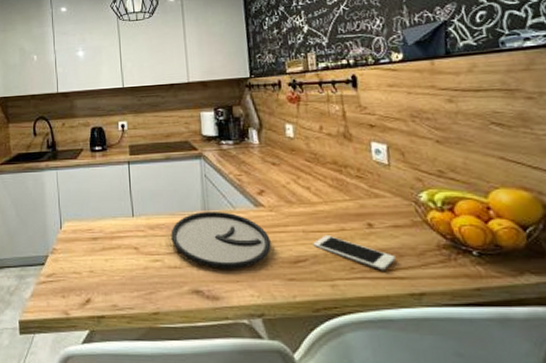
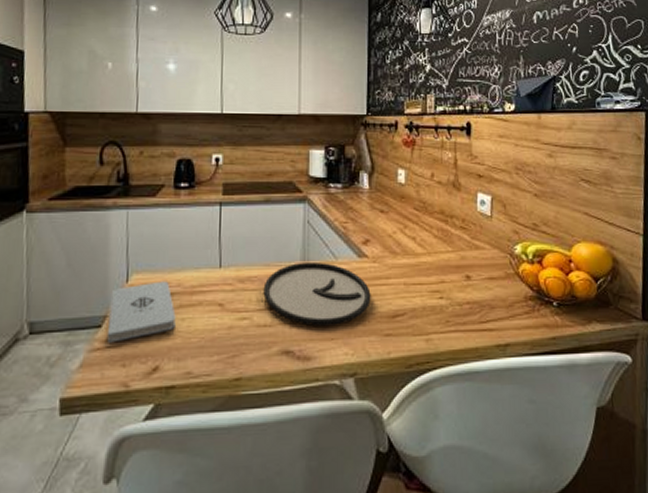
notepad: none [49,228,101,278] -> present [106,281,176,343]
cell phone: present [313,235,396,271] -> none [413,288,487,323]

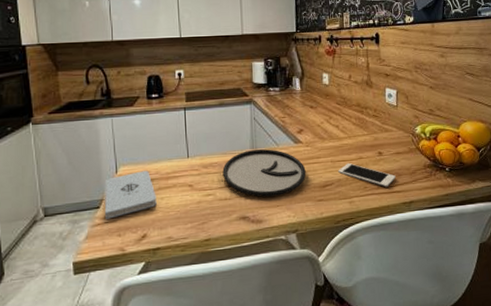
cell phone: none [413,288,487,323] -> present [338,163,396,188]

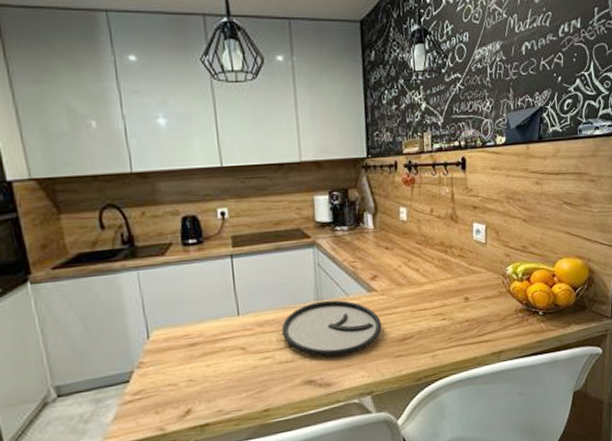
notepad: present [104,170,157,219] -> none [134,333,202,395]
cell phone: present [338,163,396,188] -> none [419,312,484,337]

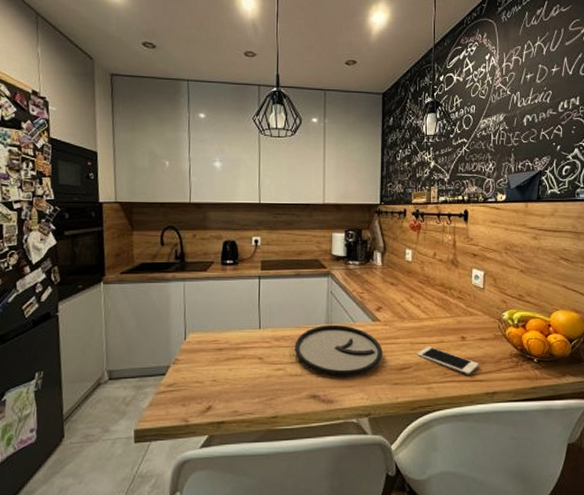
cell phone: none [419,312,484,337] -> present [417,346,479,375]

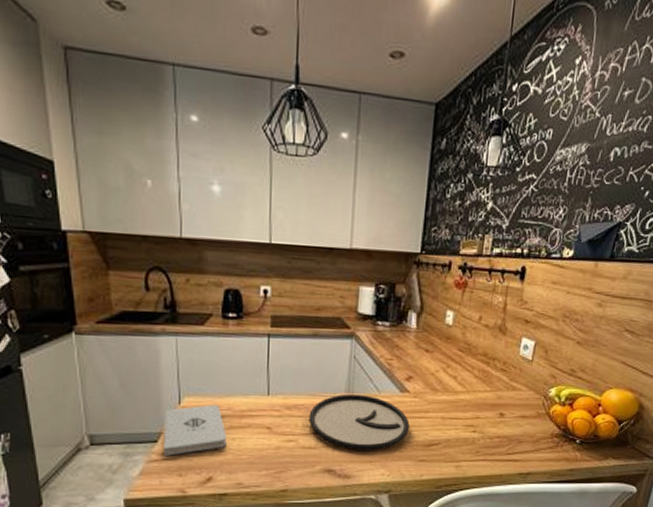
notepad: none [170,339,225,387] -> present [163,404,227,456]
cell phone: present [417,346,479,375] -> none [448,422,516,454]

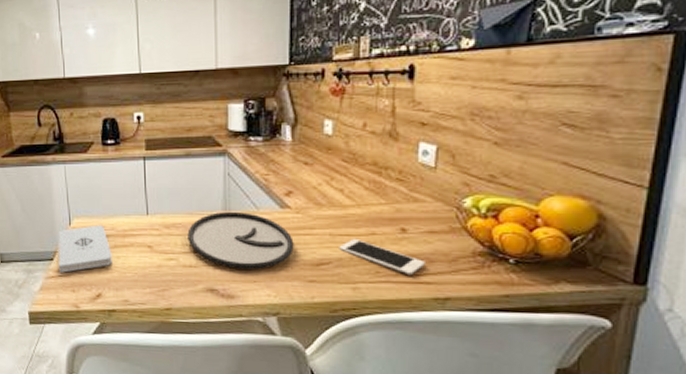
cell phone: none [448,422,516,454] -> present [339,239,425,276]

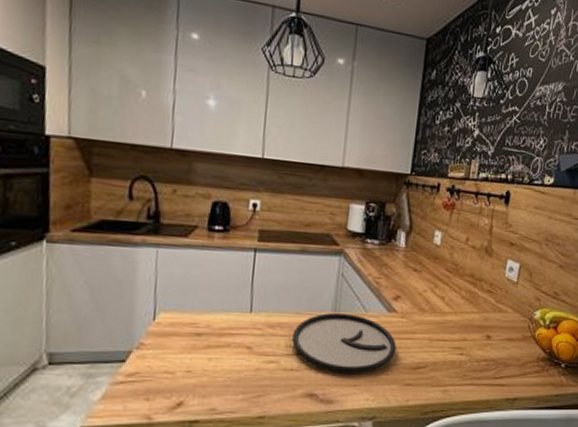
notepad: present [58,225,112,273] -> none [130,321,203,377]
cell phone: present [339,239,425,276] -> none [435,344,502,379]

